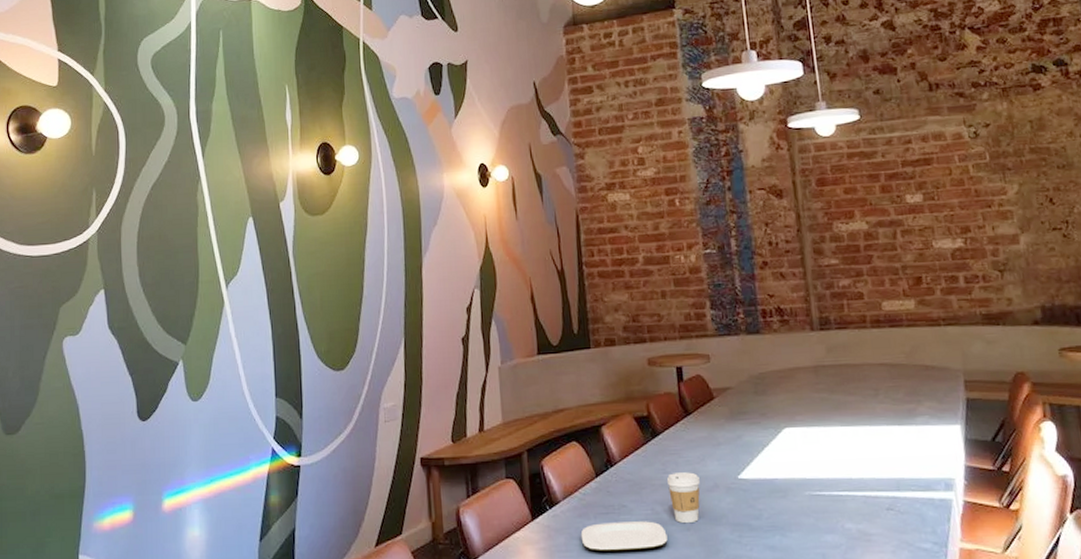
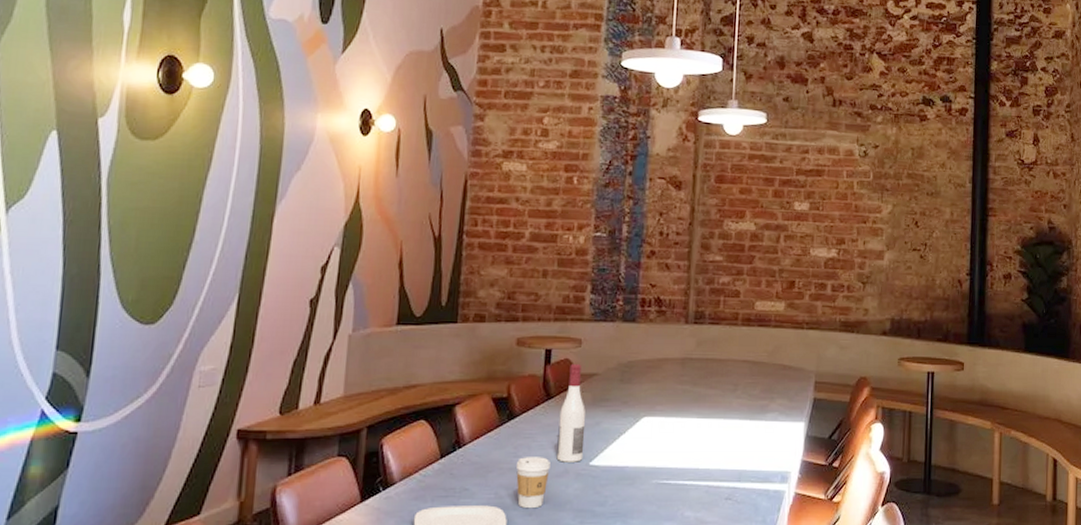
wine bottle: none [700,379,731,477] -> present [556,364,586,462]

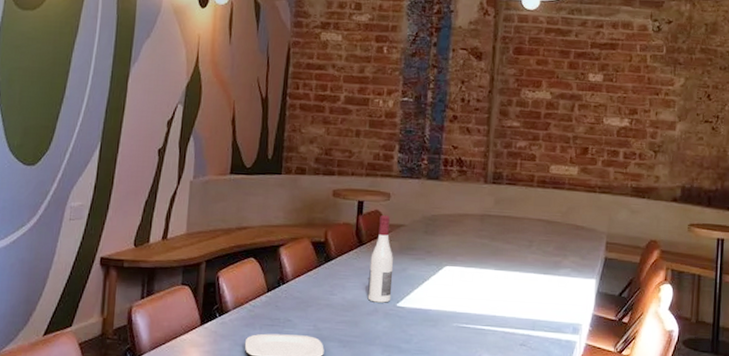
coffee cup: present [515,457,550,509] -> none [331,295,362,342]

